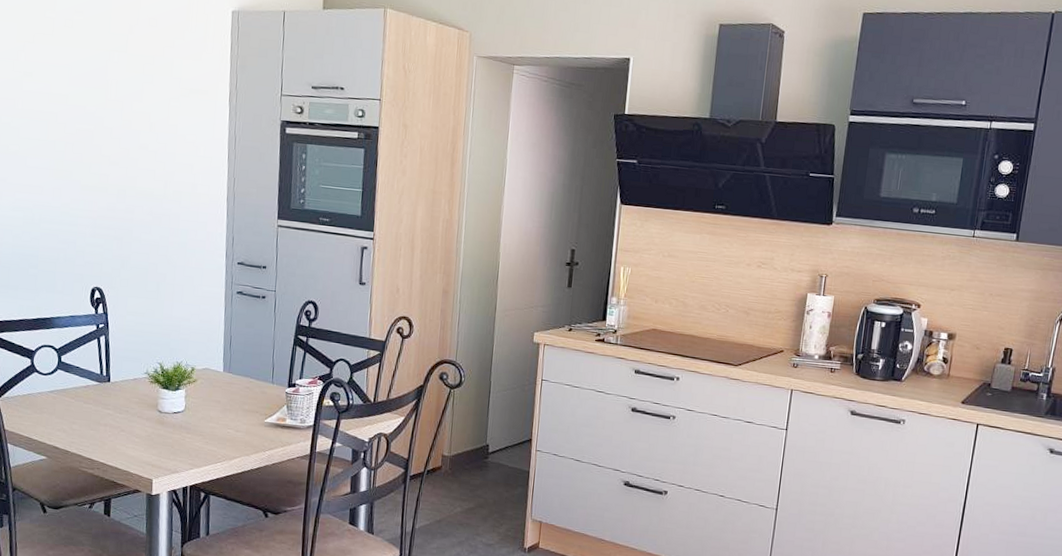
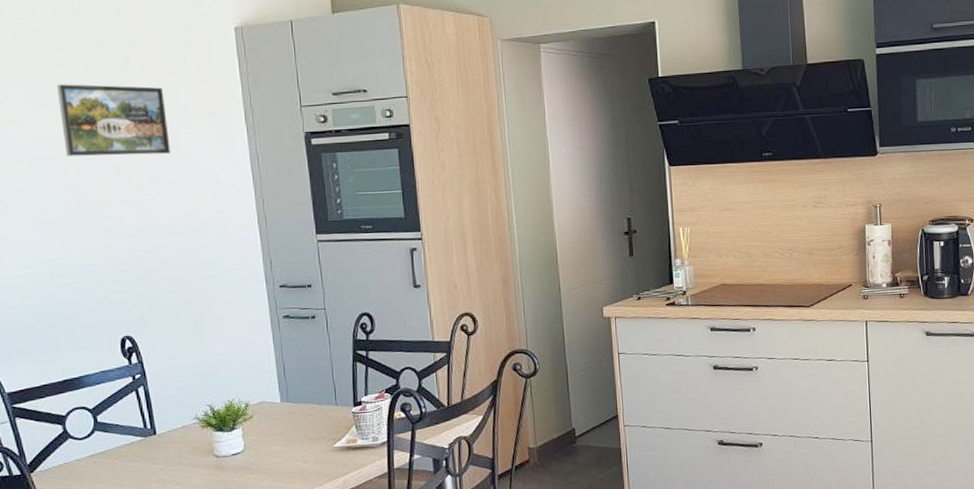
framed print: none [67,44,160,123] -> present [56,84,170,157]

